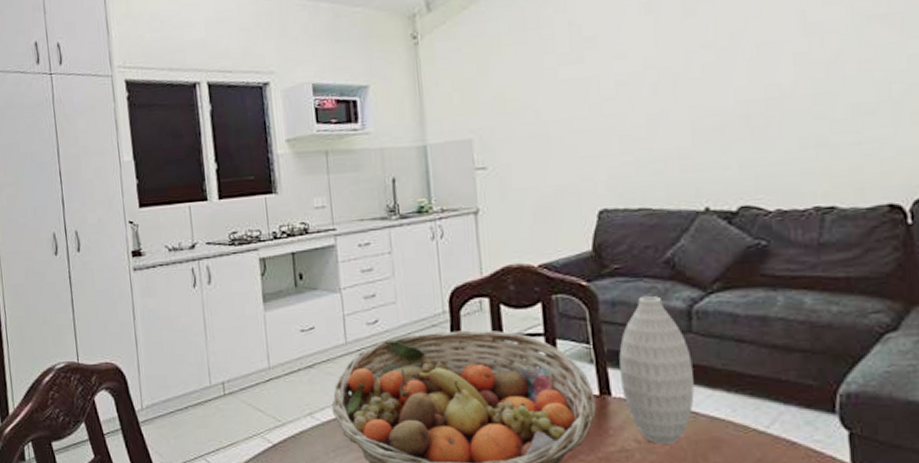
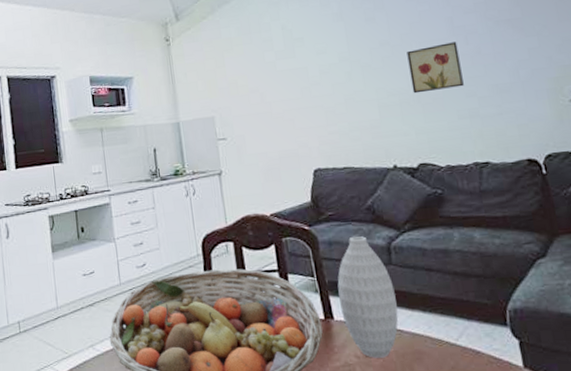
wall art: none [737,44,812,114] -> present [407,42,464,94]

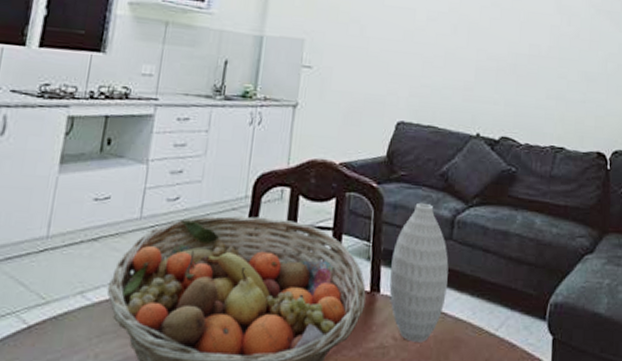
wall art: present [407,42,464,94] -> none [511,17,561,67]

